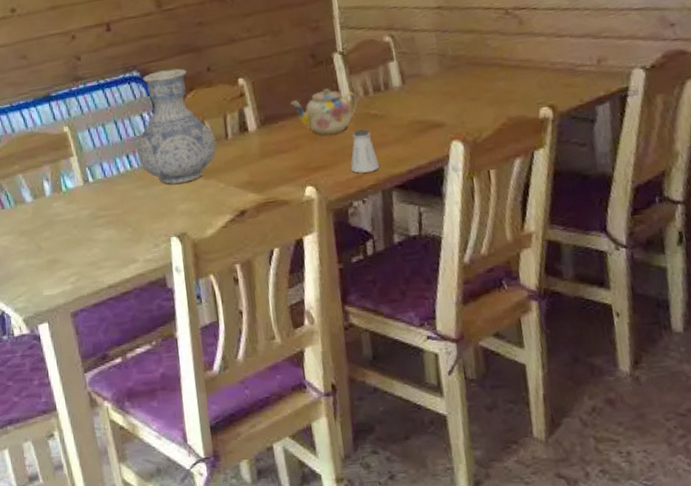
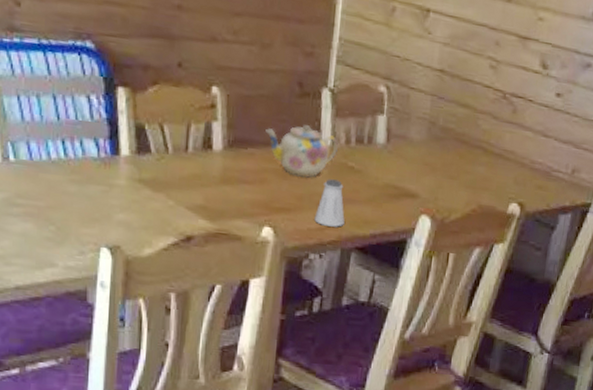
vase: present [137,68,216,184] -> none [76,49,173,190]

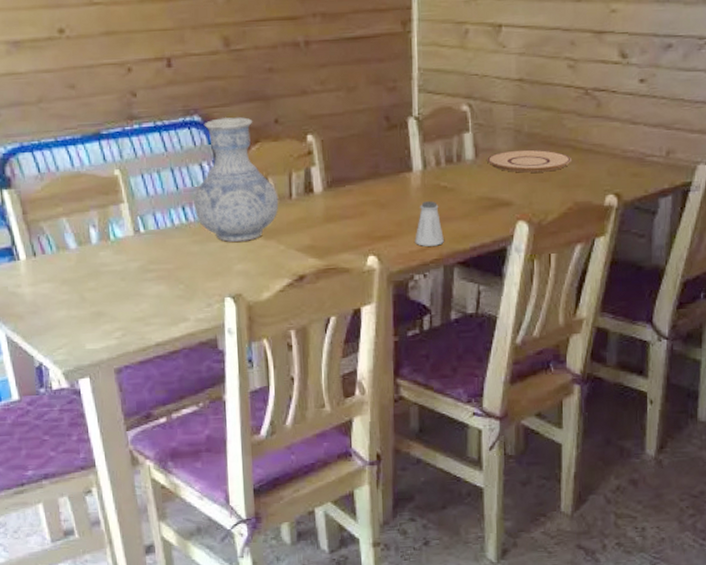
vase: none [76,49,173,190] -> present [194,117,279,243]
teapot: present [265,125,338,179] -> none [360,155,429,205]
plate: none [398,141,481,170] -> present [487,149,571,173]

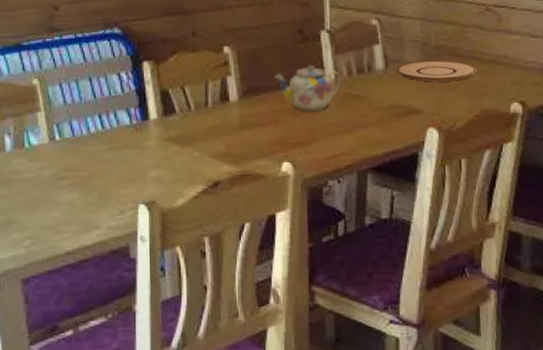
vase: present [194,117,279,243] -> none [111,29,195,150]
teapot: none [360,155,429,205] -> present [274,65,341,113]
saltshaker: present [415,201,444,246] -> none [328,109,357,153]

